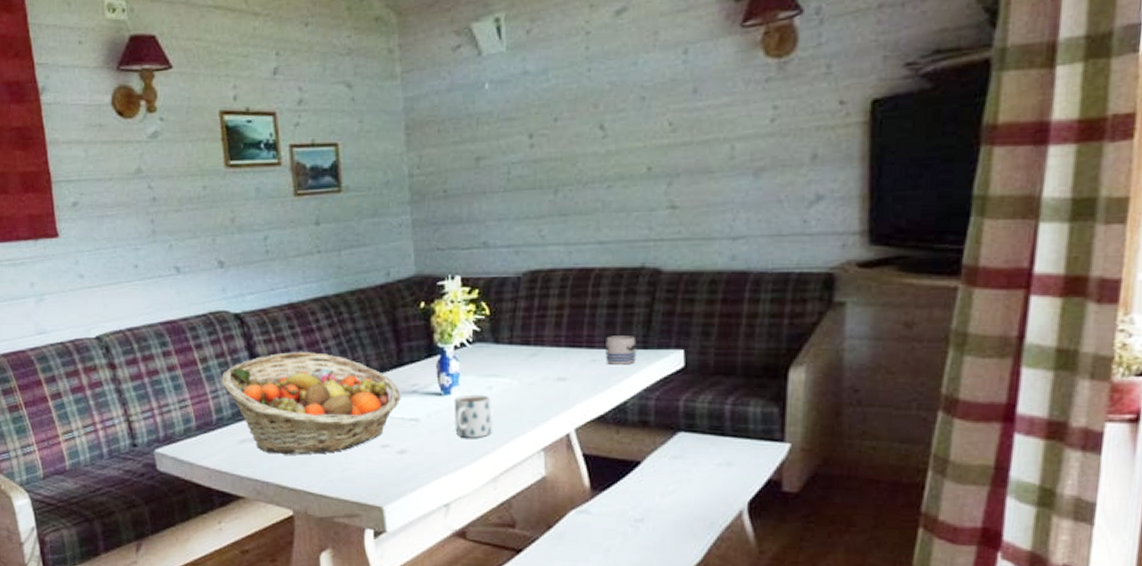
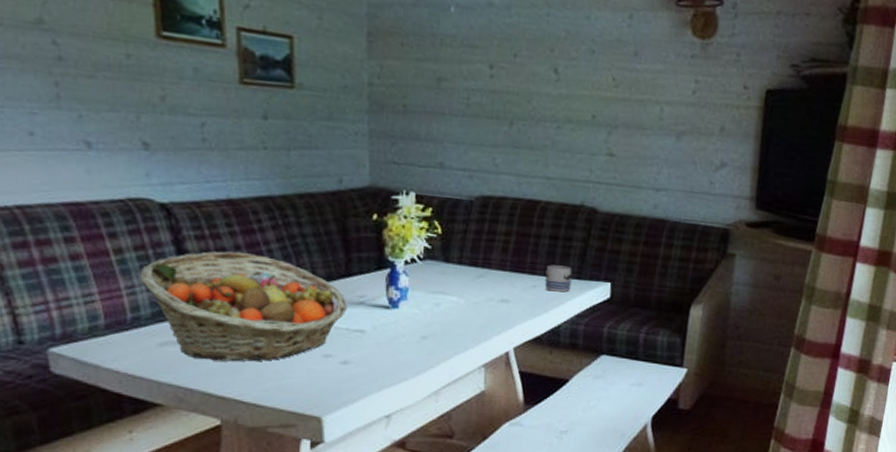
mug: present [454,394,492,438] -> none [400,309,438,352]

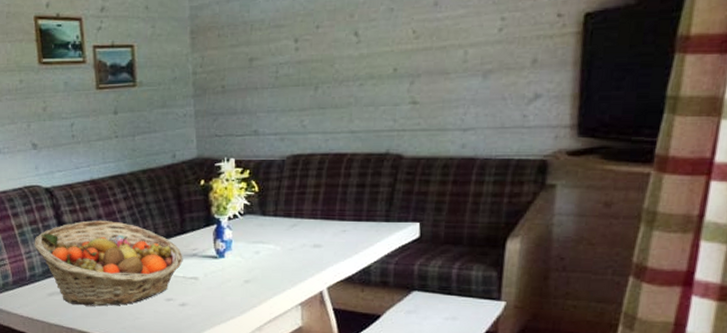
mug: present [545,264,572,292] -> none [354,210,380,235]

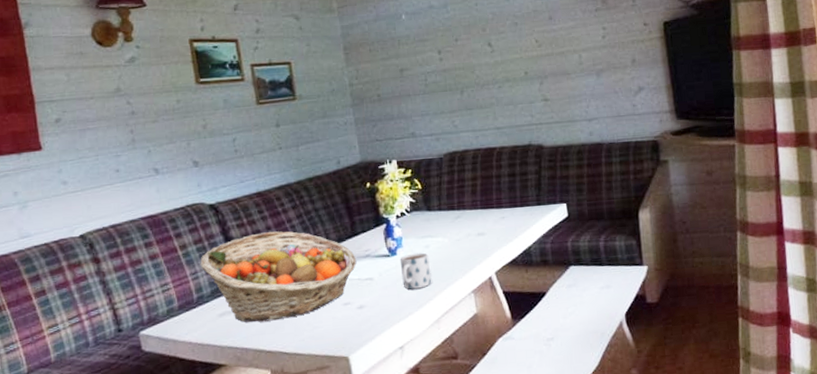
mug: none [227,258,258,294] -> present [399,252,432,290]

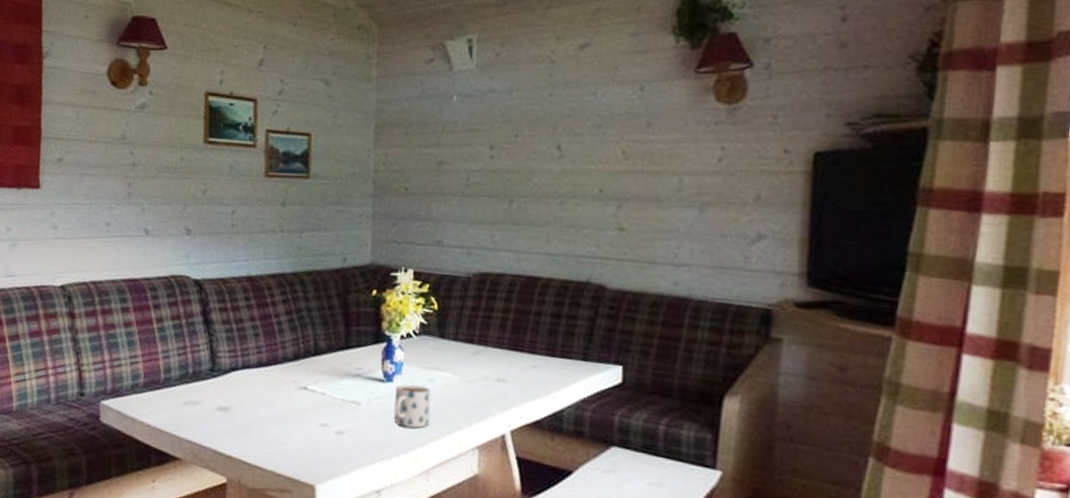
fruit basket: present [200,231,357,323] -> none [173,322,345,426]

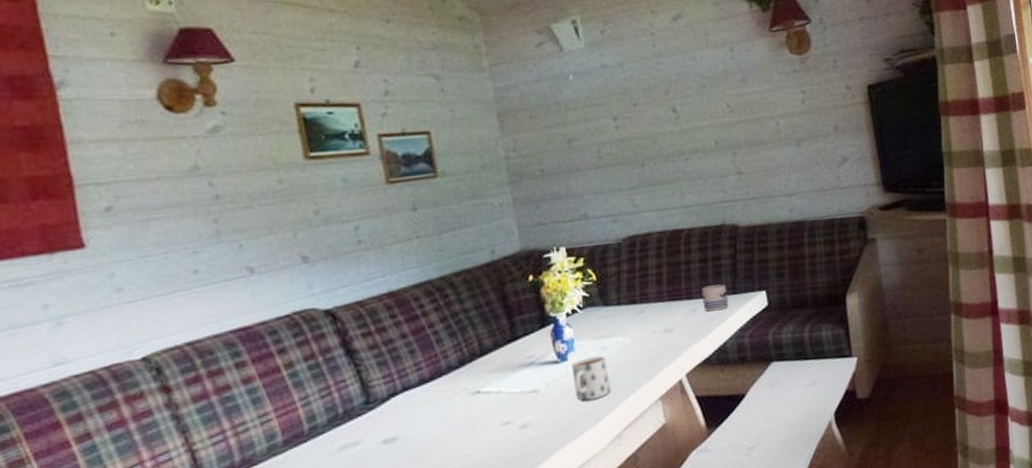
mug: none [546,344,577,374] -> present [701,284,729,312]

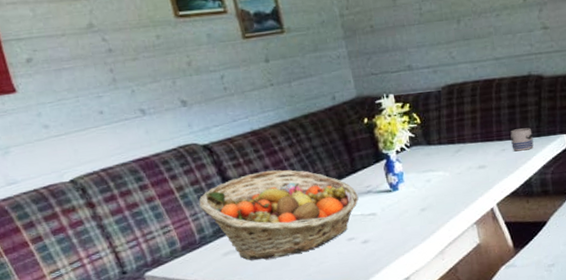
fruit basket: none [312,338,518,456] -> present [198,170,359,261]
mug: present [571,356,611,401] -> none [401,187,435,223]

